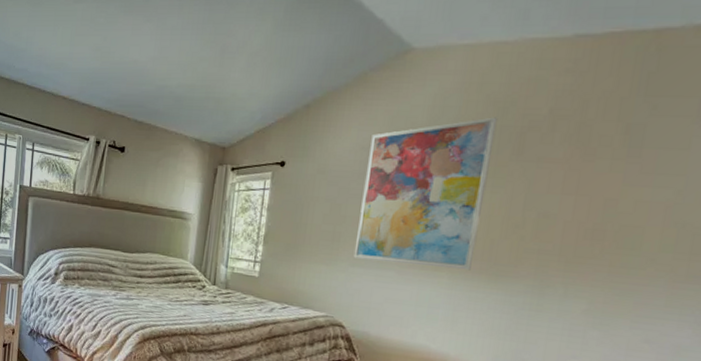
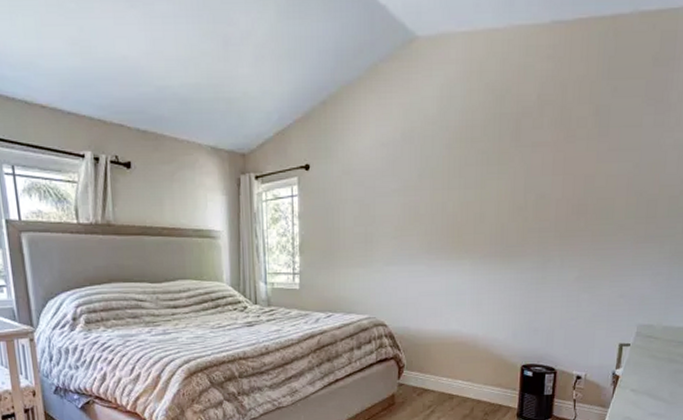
wall art: present [353,117,498,271] -> none [387,105,497,257]

